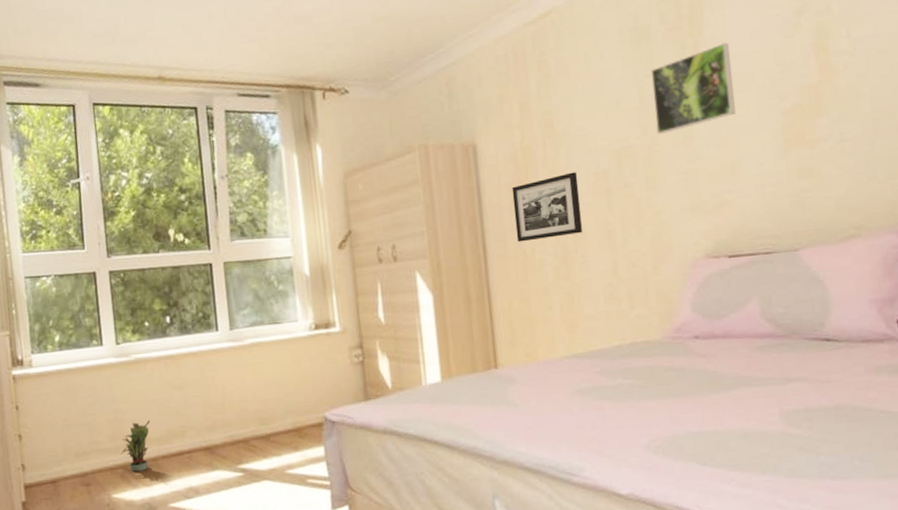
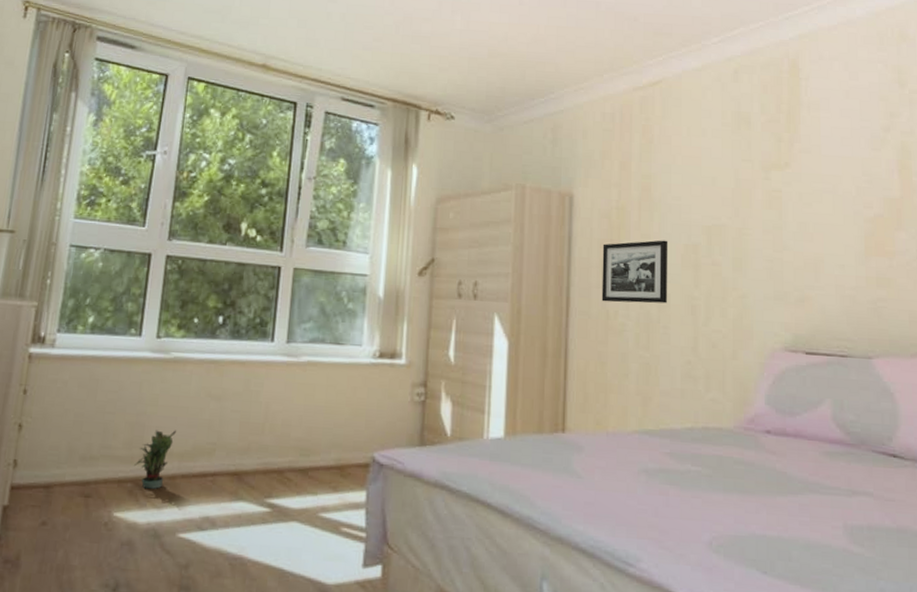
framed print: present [650,43,736,135] -> none [748,143,823,220]

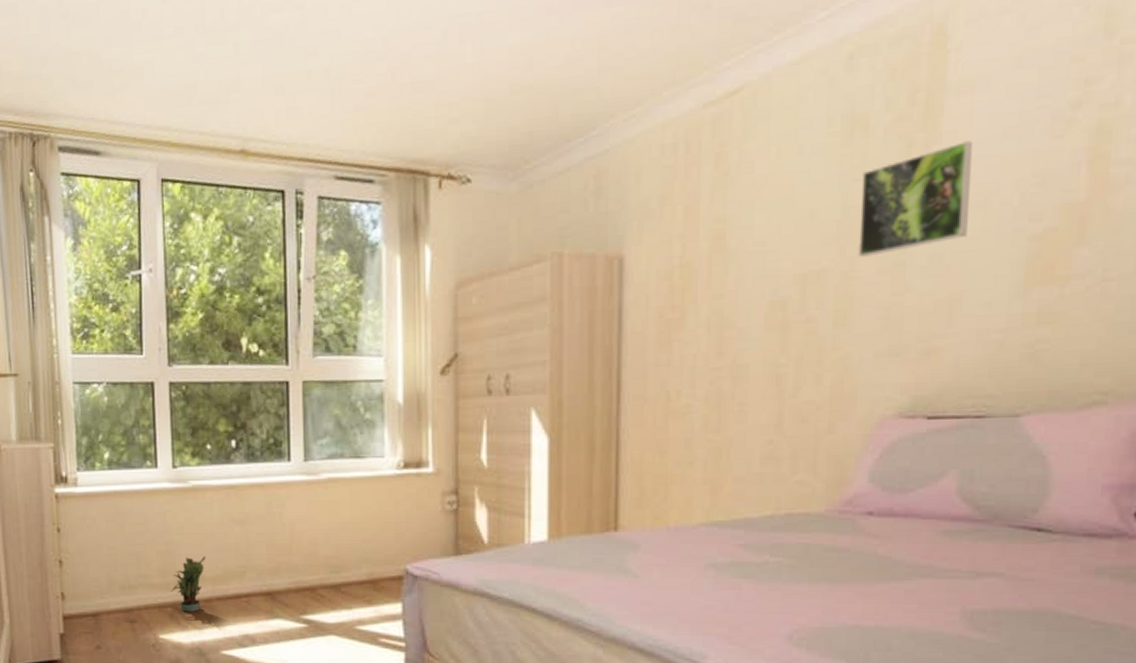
picture frame: present [601,240,668,304] -> none [660,298,748,382]
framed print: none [748,143,823,220] -> present [858,141,974,258]

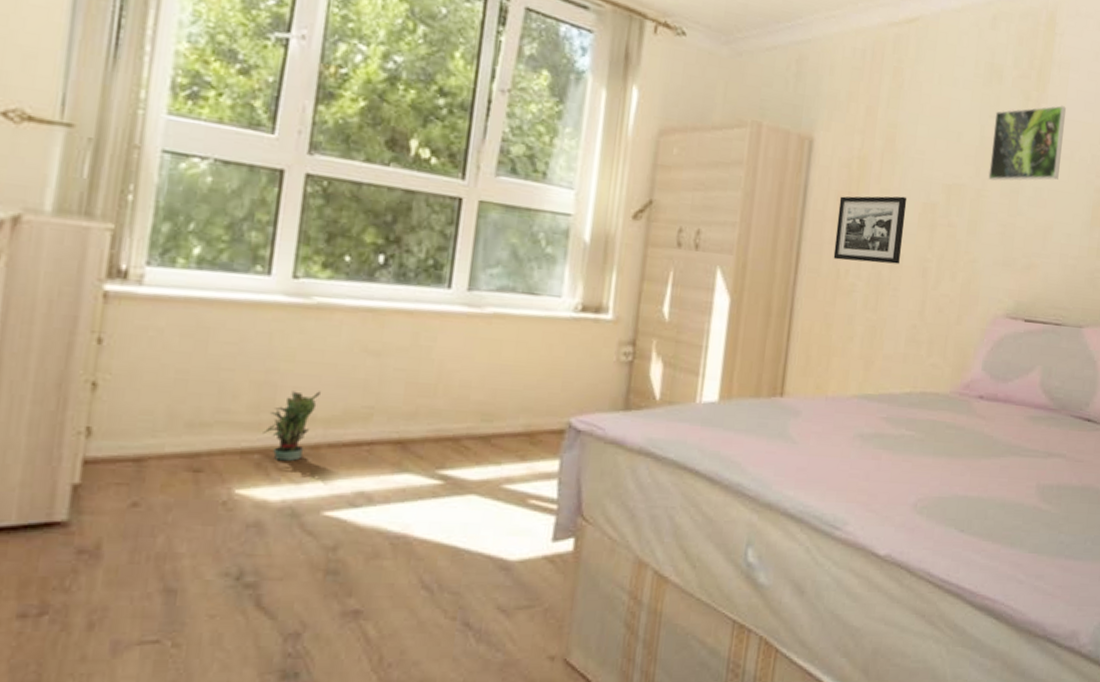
picture frame: none [660,298,748,382] -> present [833,196,907,264]

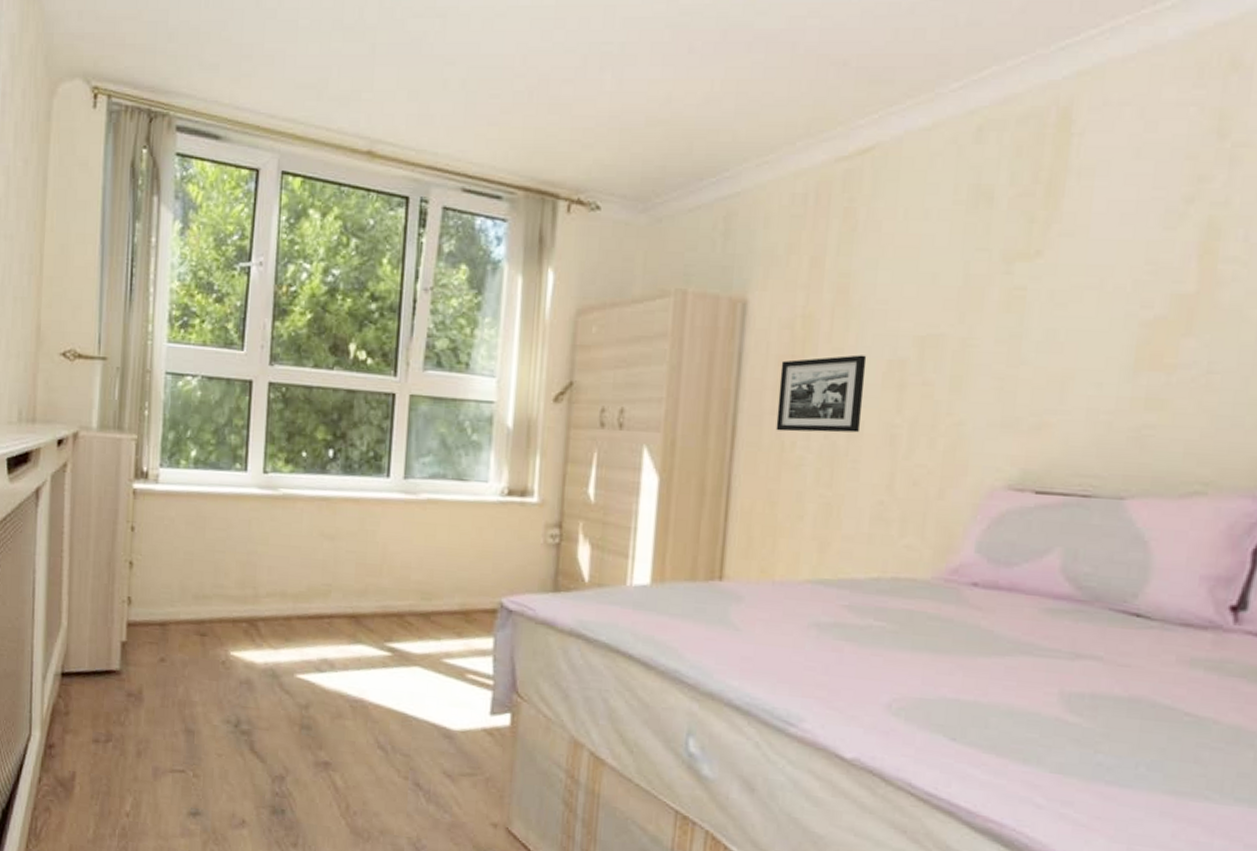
potted plant: present [263,391,320,461] -> none [248,570,289,630]
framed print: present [988,105,1067,181] -> none [977,223,1092,327]

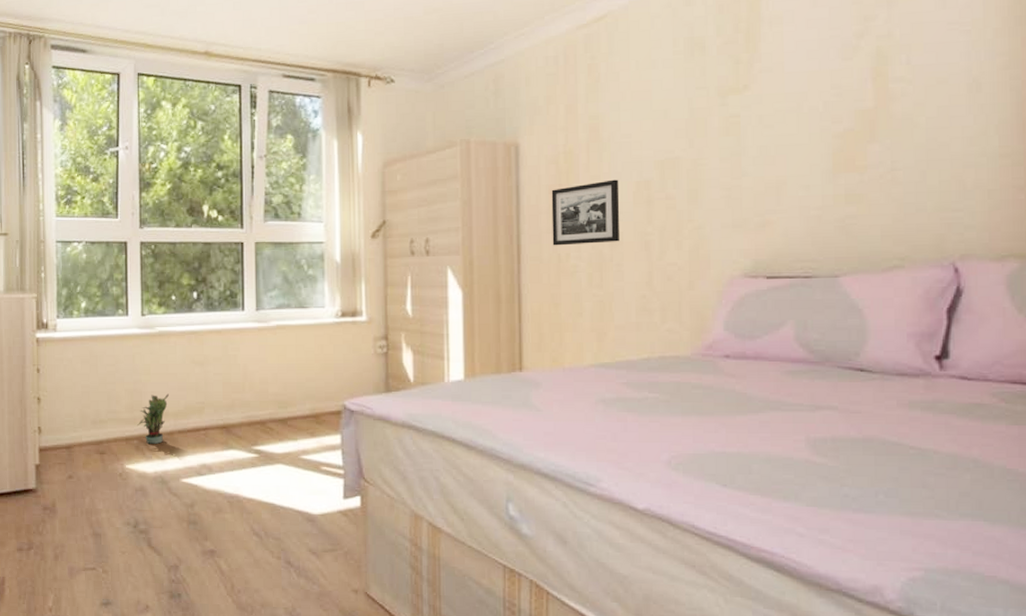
potted plant: none [248,570,289,630] -> present [137,394,169,444]

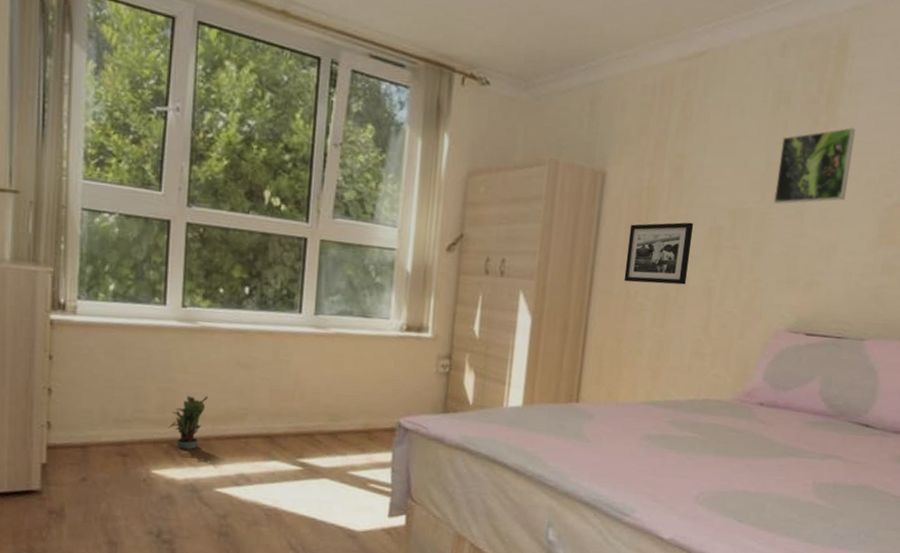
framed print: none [702,60,786,149] -> present [773,127,856,205]

